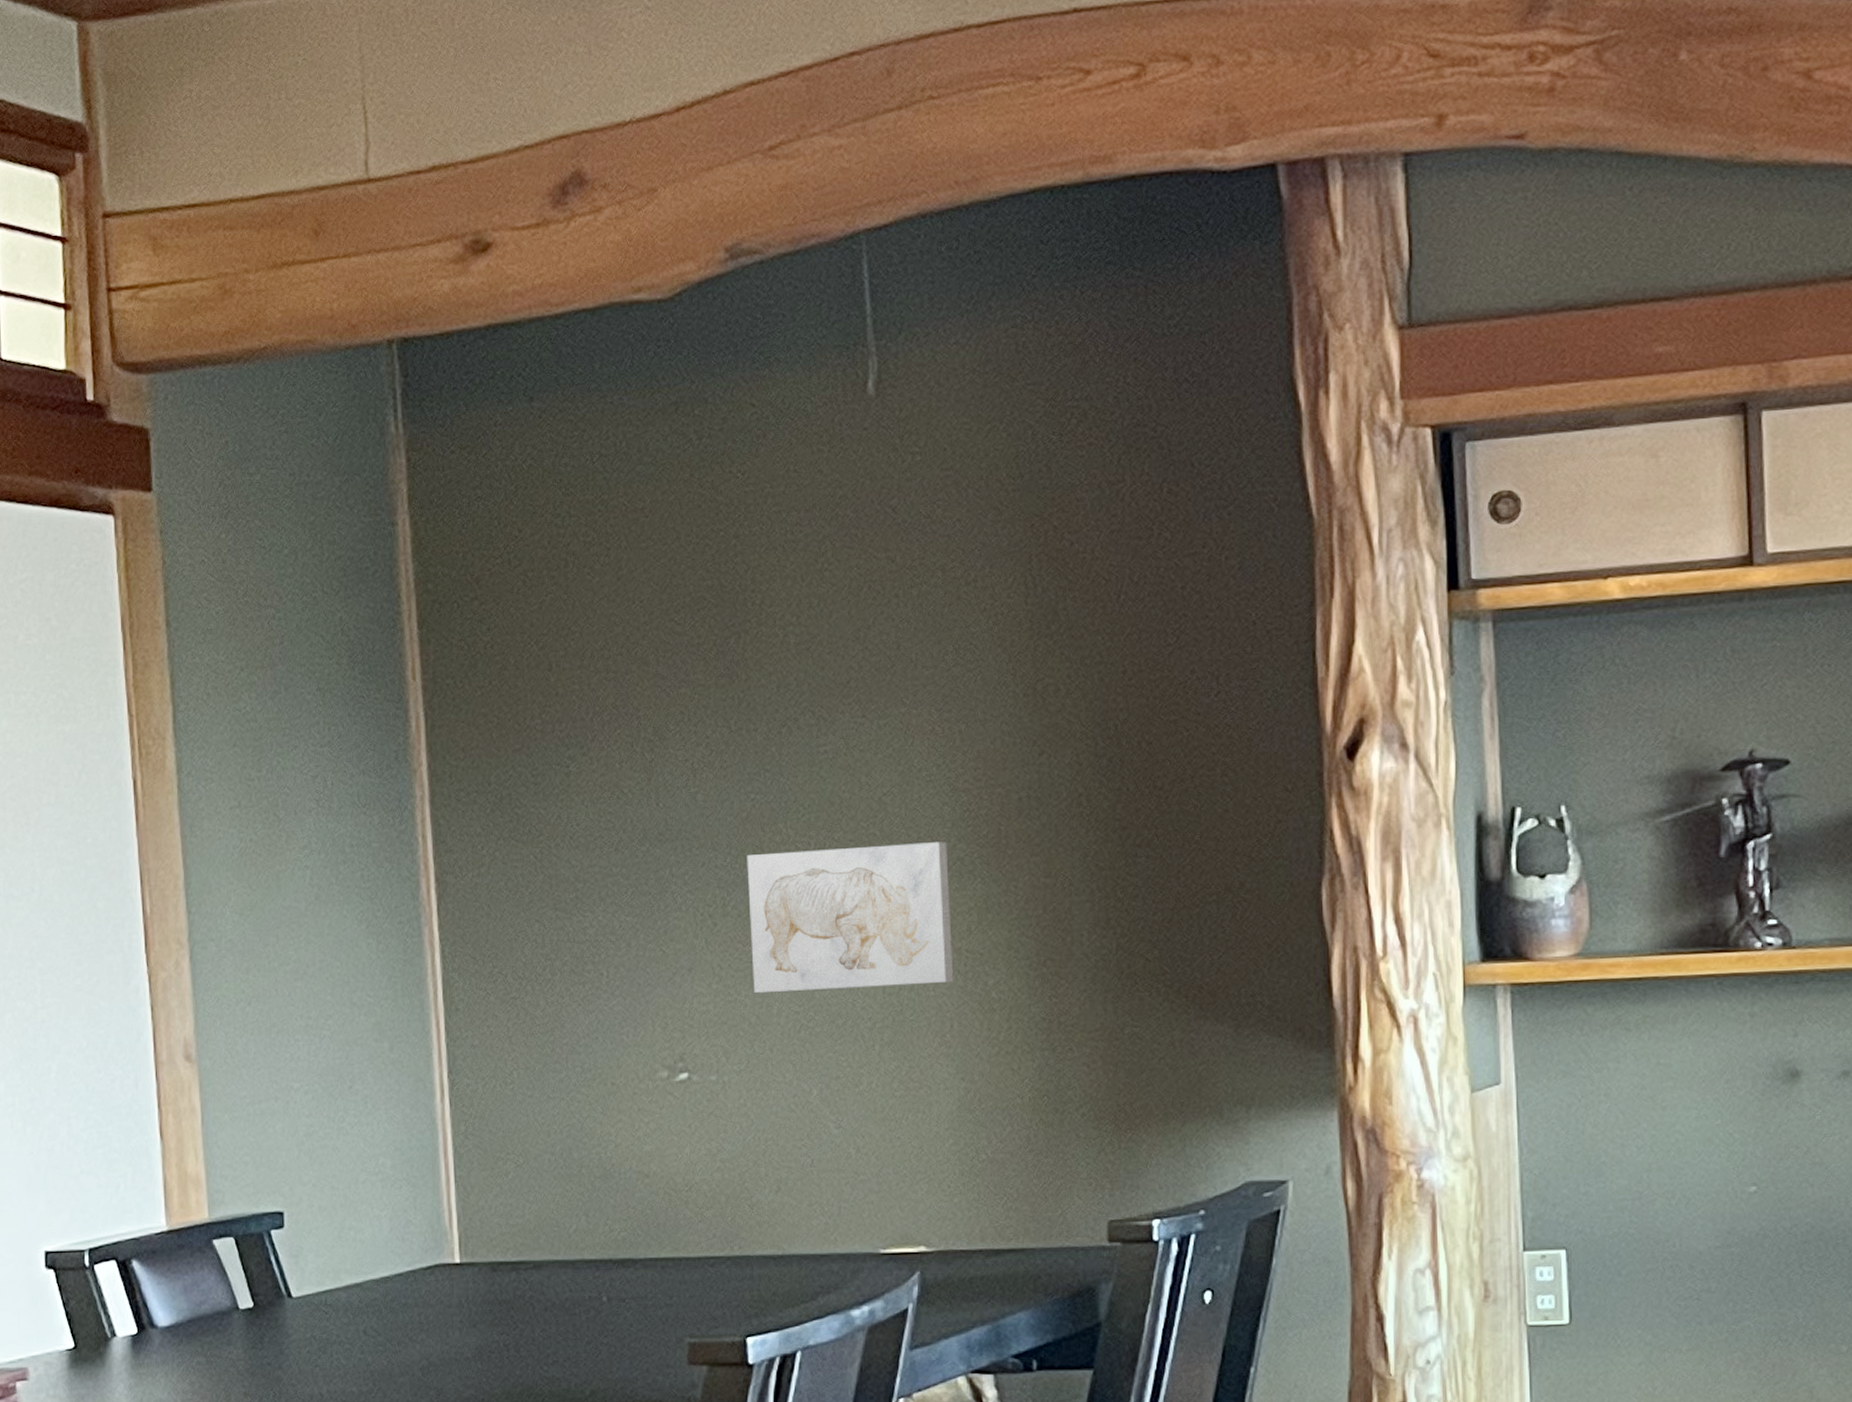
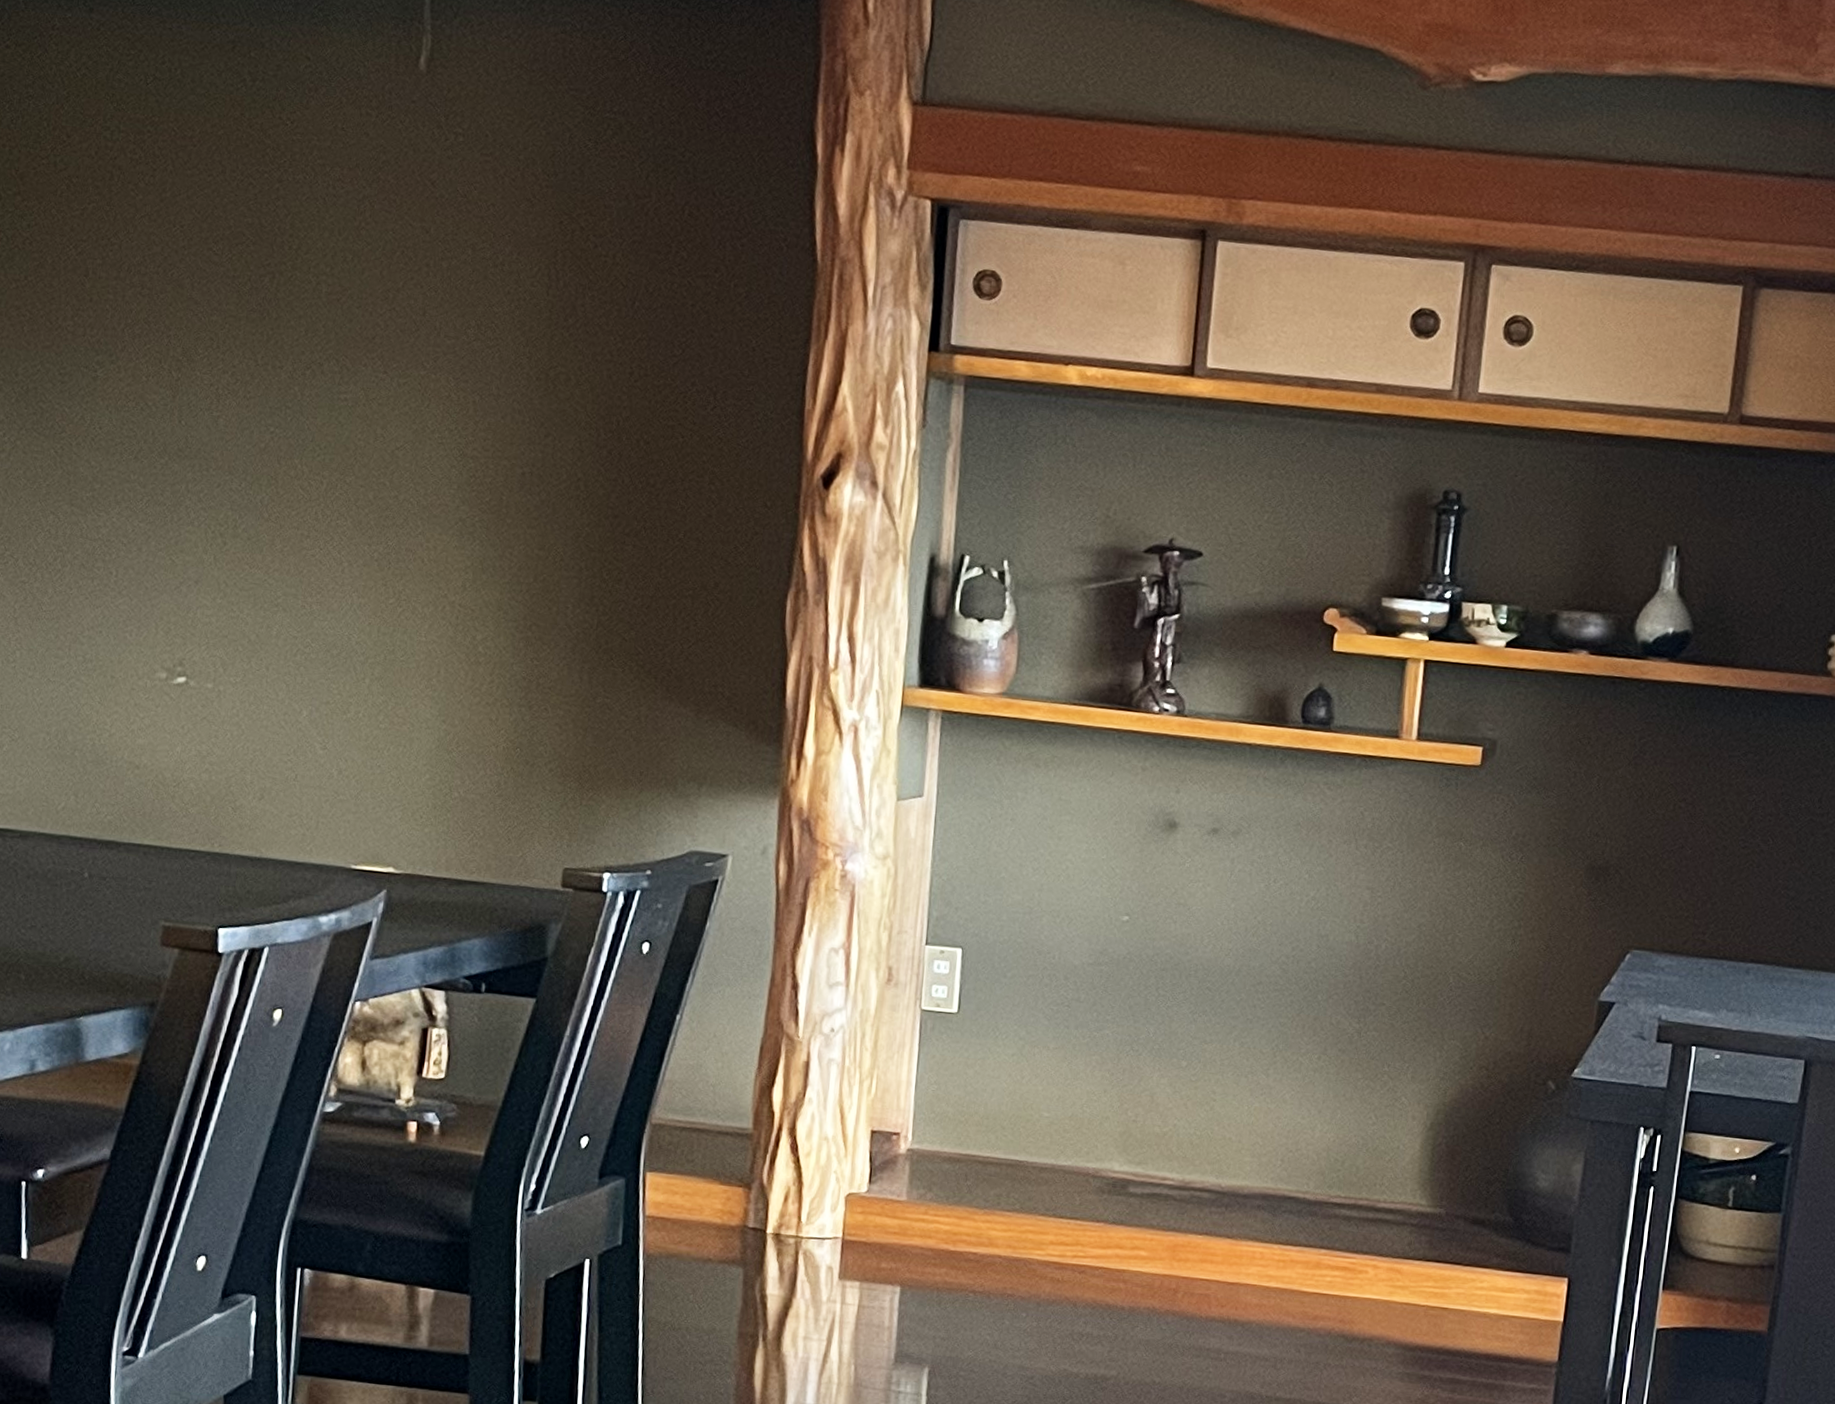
wall art: present [747,842,954,994] -> none [256,484,451,633]

